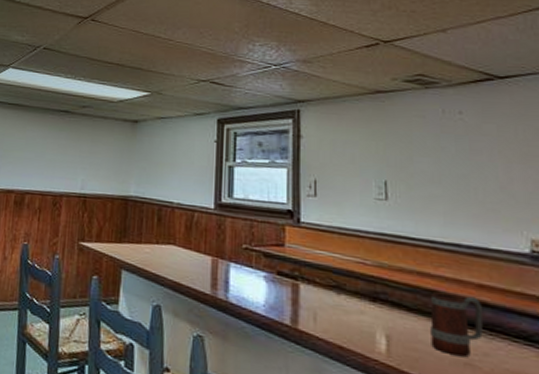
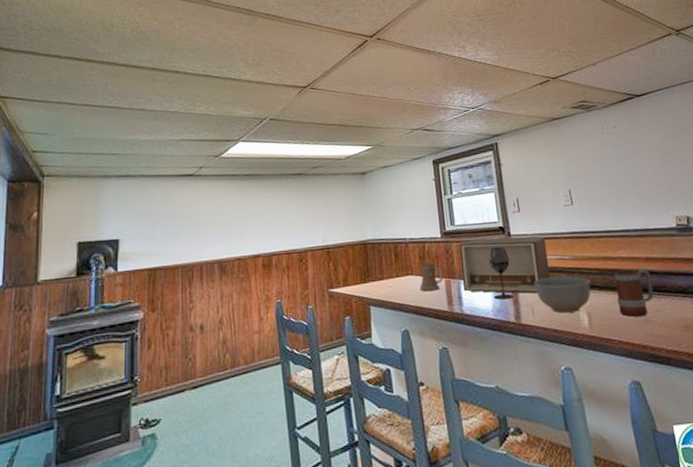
beer mug: none [180,234,211,269] -> present [419,262,443,292]
radio: none [232,218,345,298] -> present [459,236,551,294]
wineglass: none [267,232,294,297] -> present [488,247,514,300]
bowl: none [321,280,397,332] -> present [533,276,591,313]

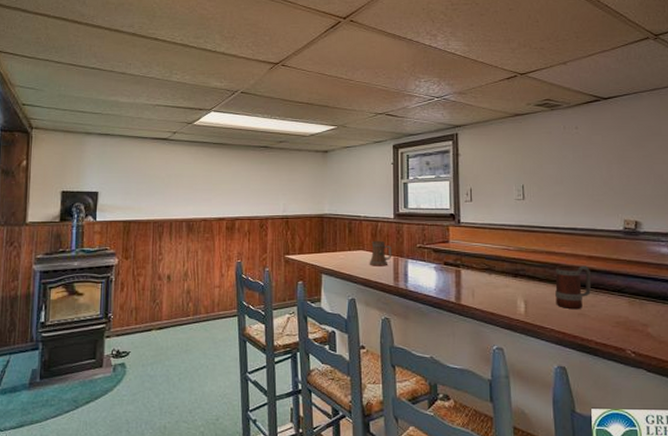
radio: present [459,236,551,294] -> none [409,223,494,278]
wineglass: present [488,247,514,300] -> none [437,232,457,281]
bowl: present [533,276,591,313] -> none [477,265,532,299]

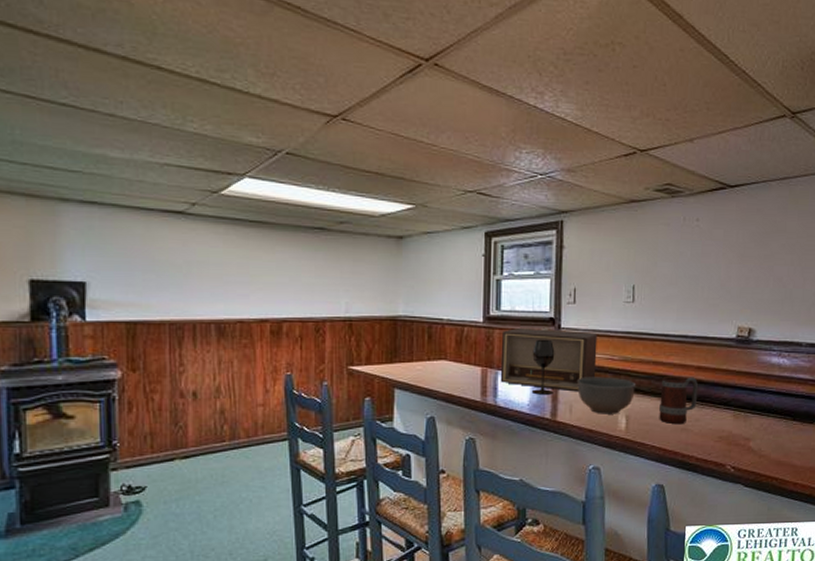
beer mug: present [369,240,392,266] -> none [452,348,480,379]
radio: none [409,223,494,278] -> present [500,328,598,392]
wineglass: none [437,232,457,281] -> present [531,339,555,395]
bowl: none [477,265,532,299] -> present [576,376,637,414]

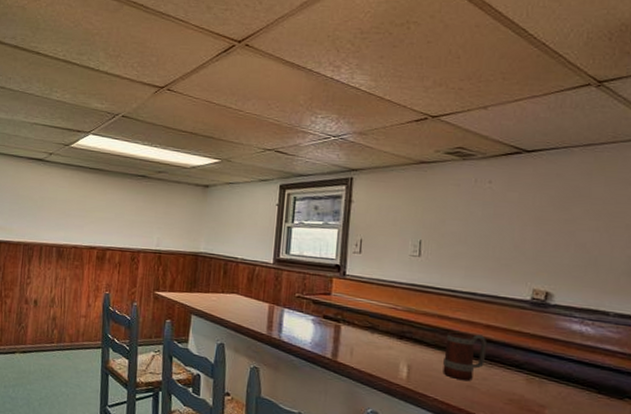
radio: present [500,328,598,392] -> none [285,271,382,336]
wineglass: present [531,339,555,395] -> none [314,283,339,336]
bowl: present [576,376,637,414] -> none [358,322,420,362]

